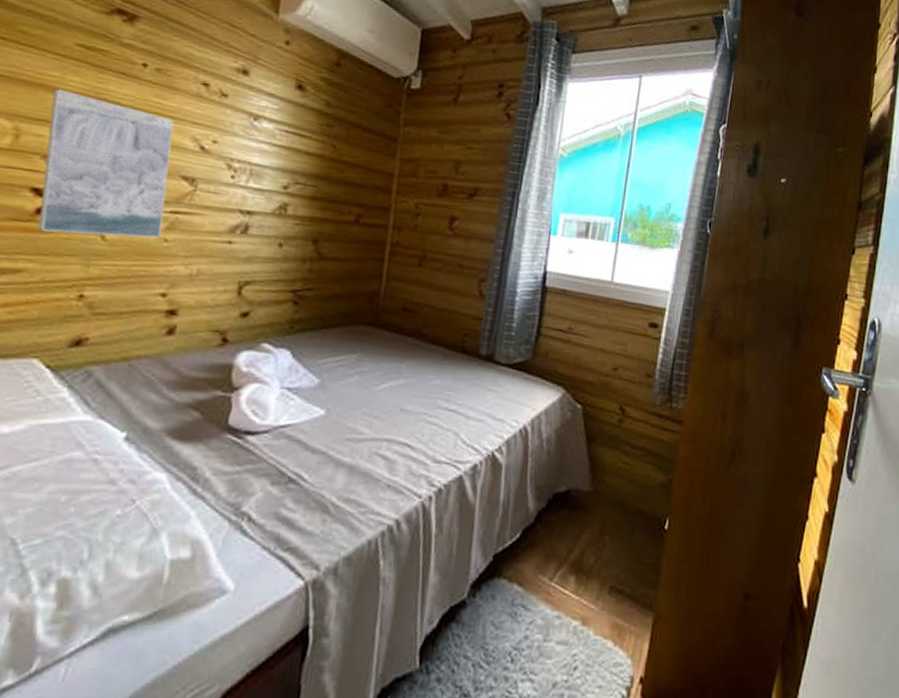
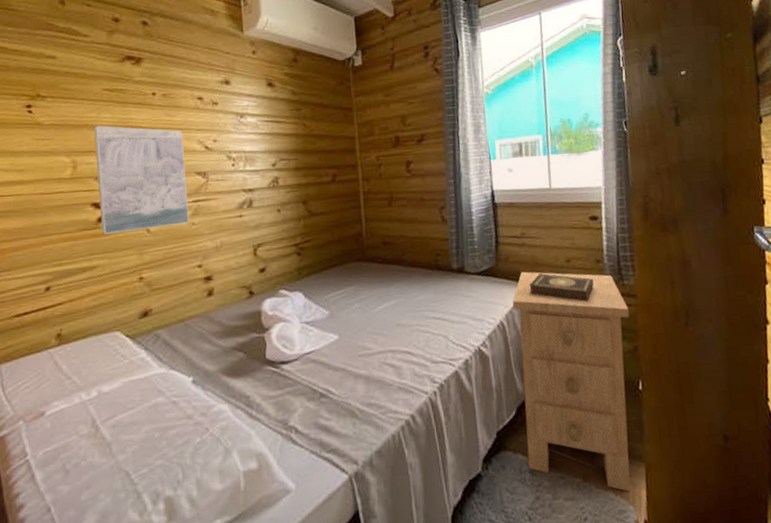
nightstand: none [523,372,671,643] -> present [512,271,631,492]
book: none [564,378,639,419] -> present [529,273,594,301]

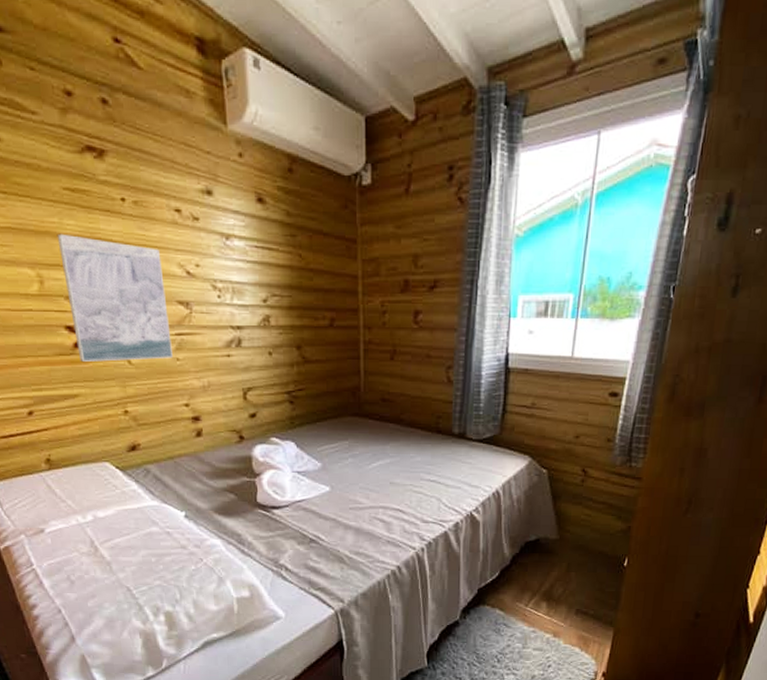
nightstand: present [512,271,631,492] -> none [504,443,630,649]
book: present [529,273,594,301] -> none [531,447,600,479]

